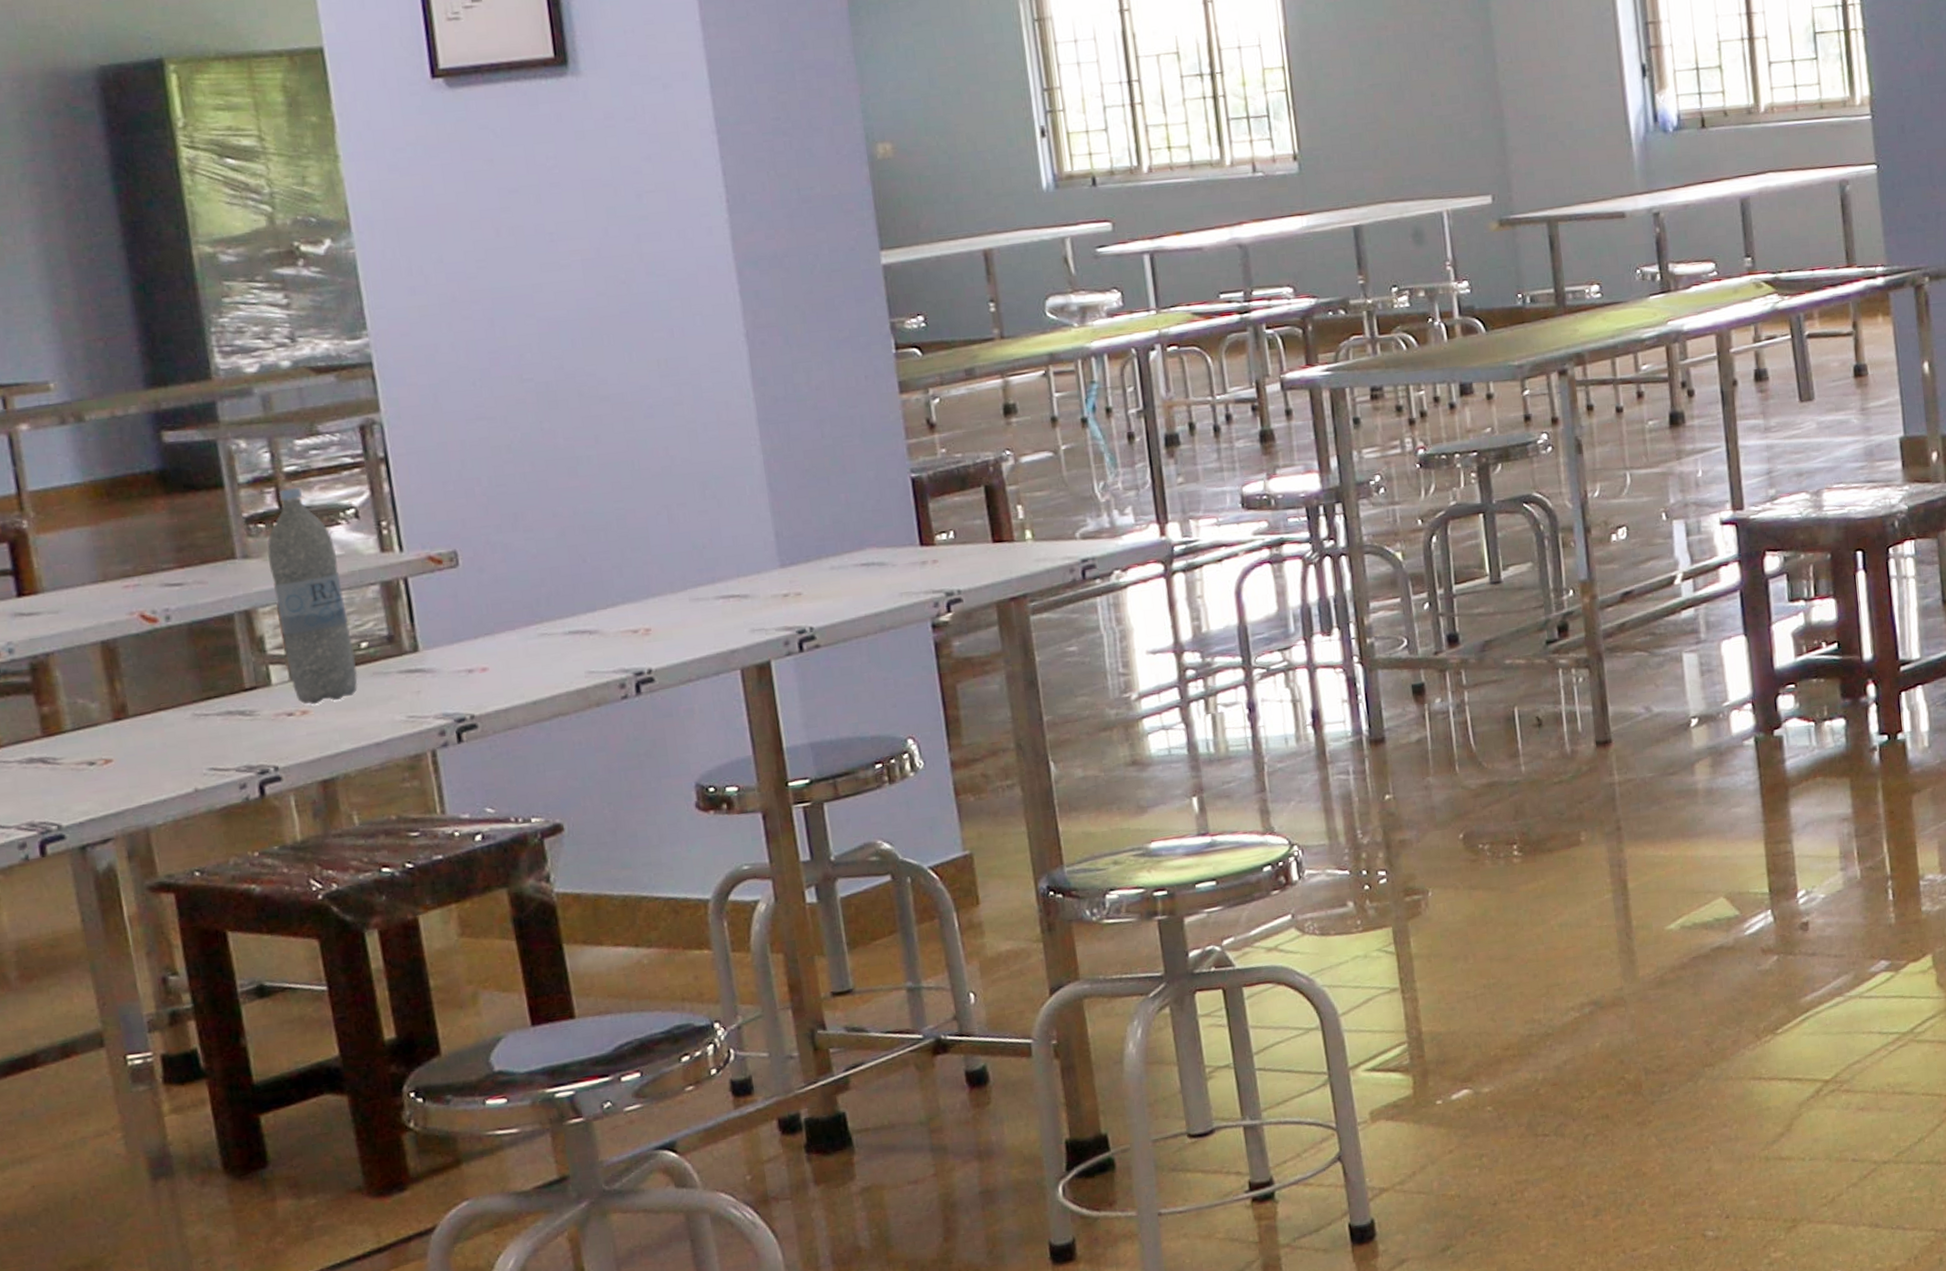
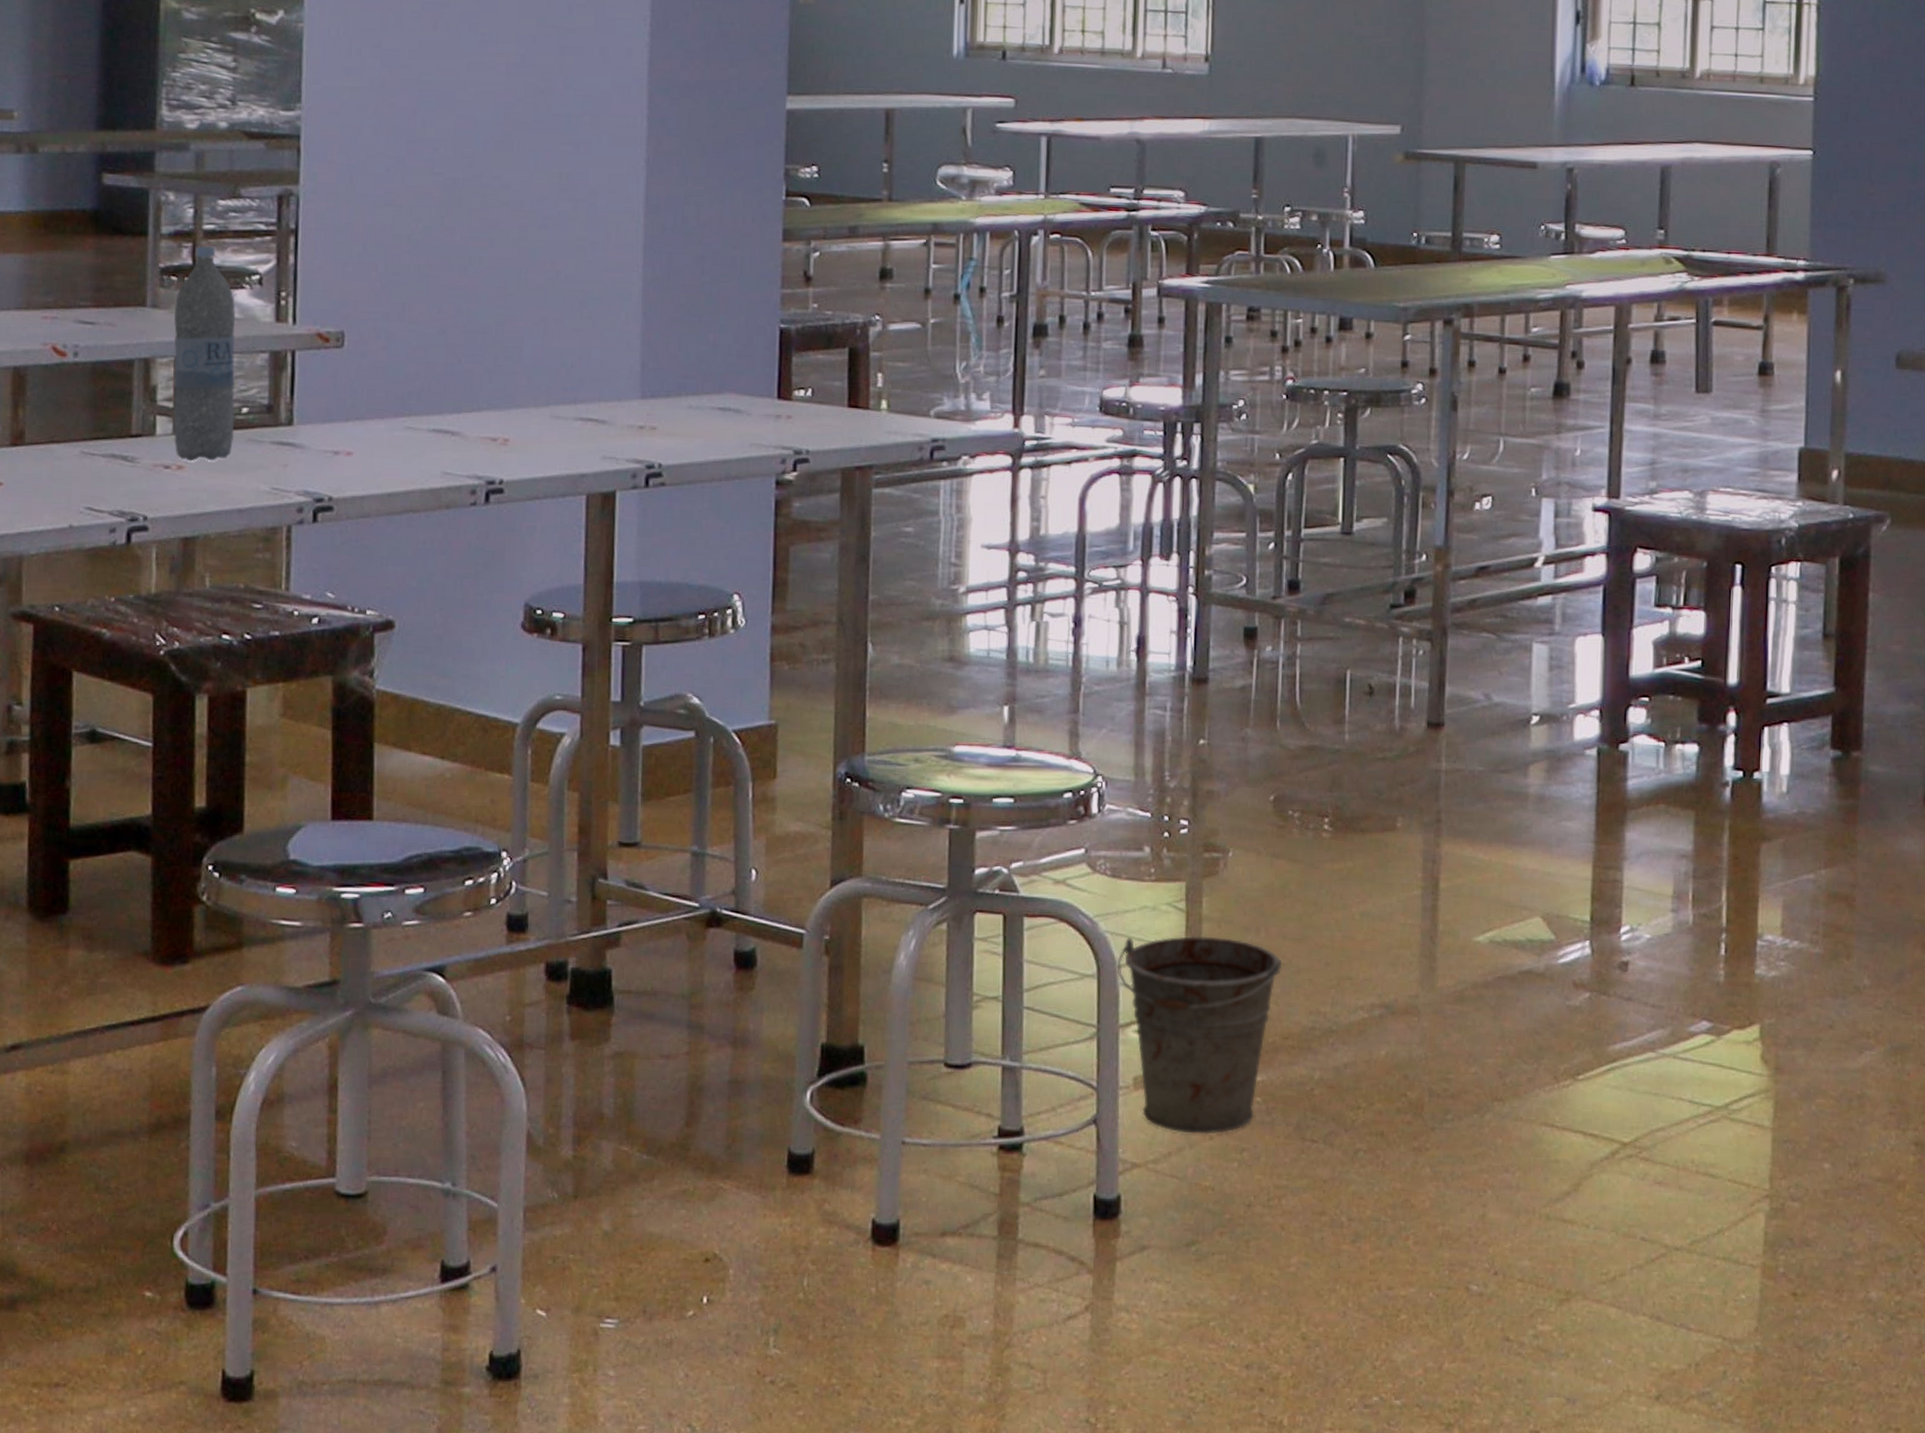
bucket: none [1337,969,1494,1153] -> present [1117,935,1283,1134]

